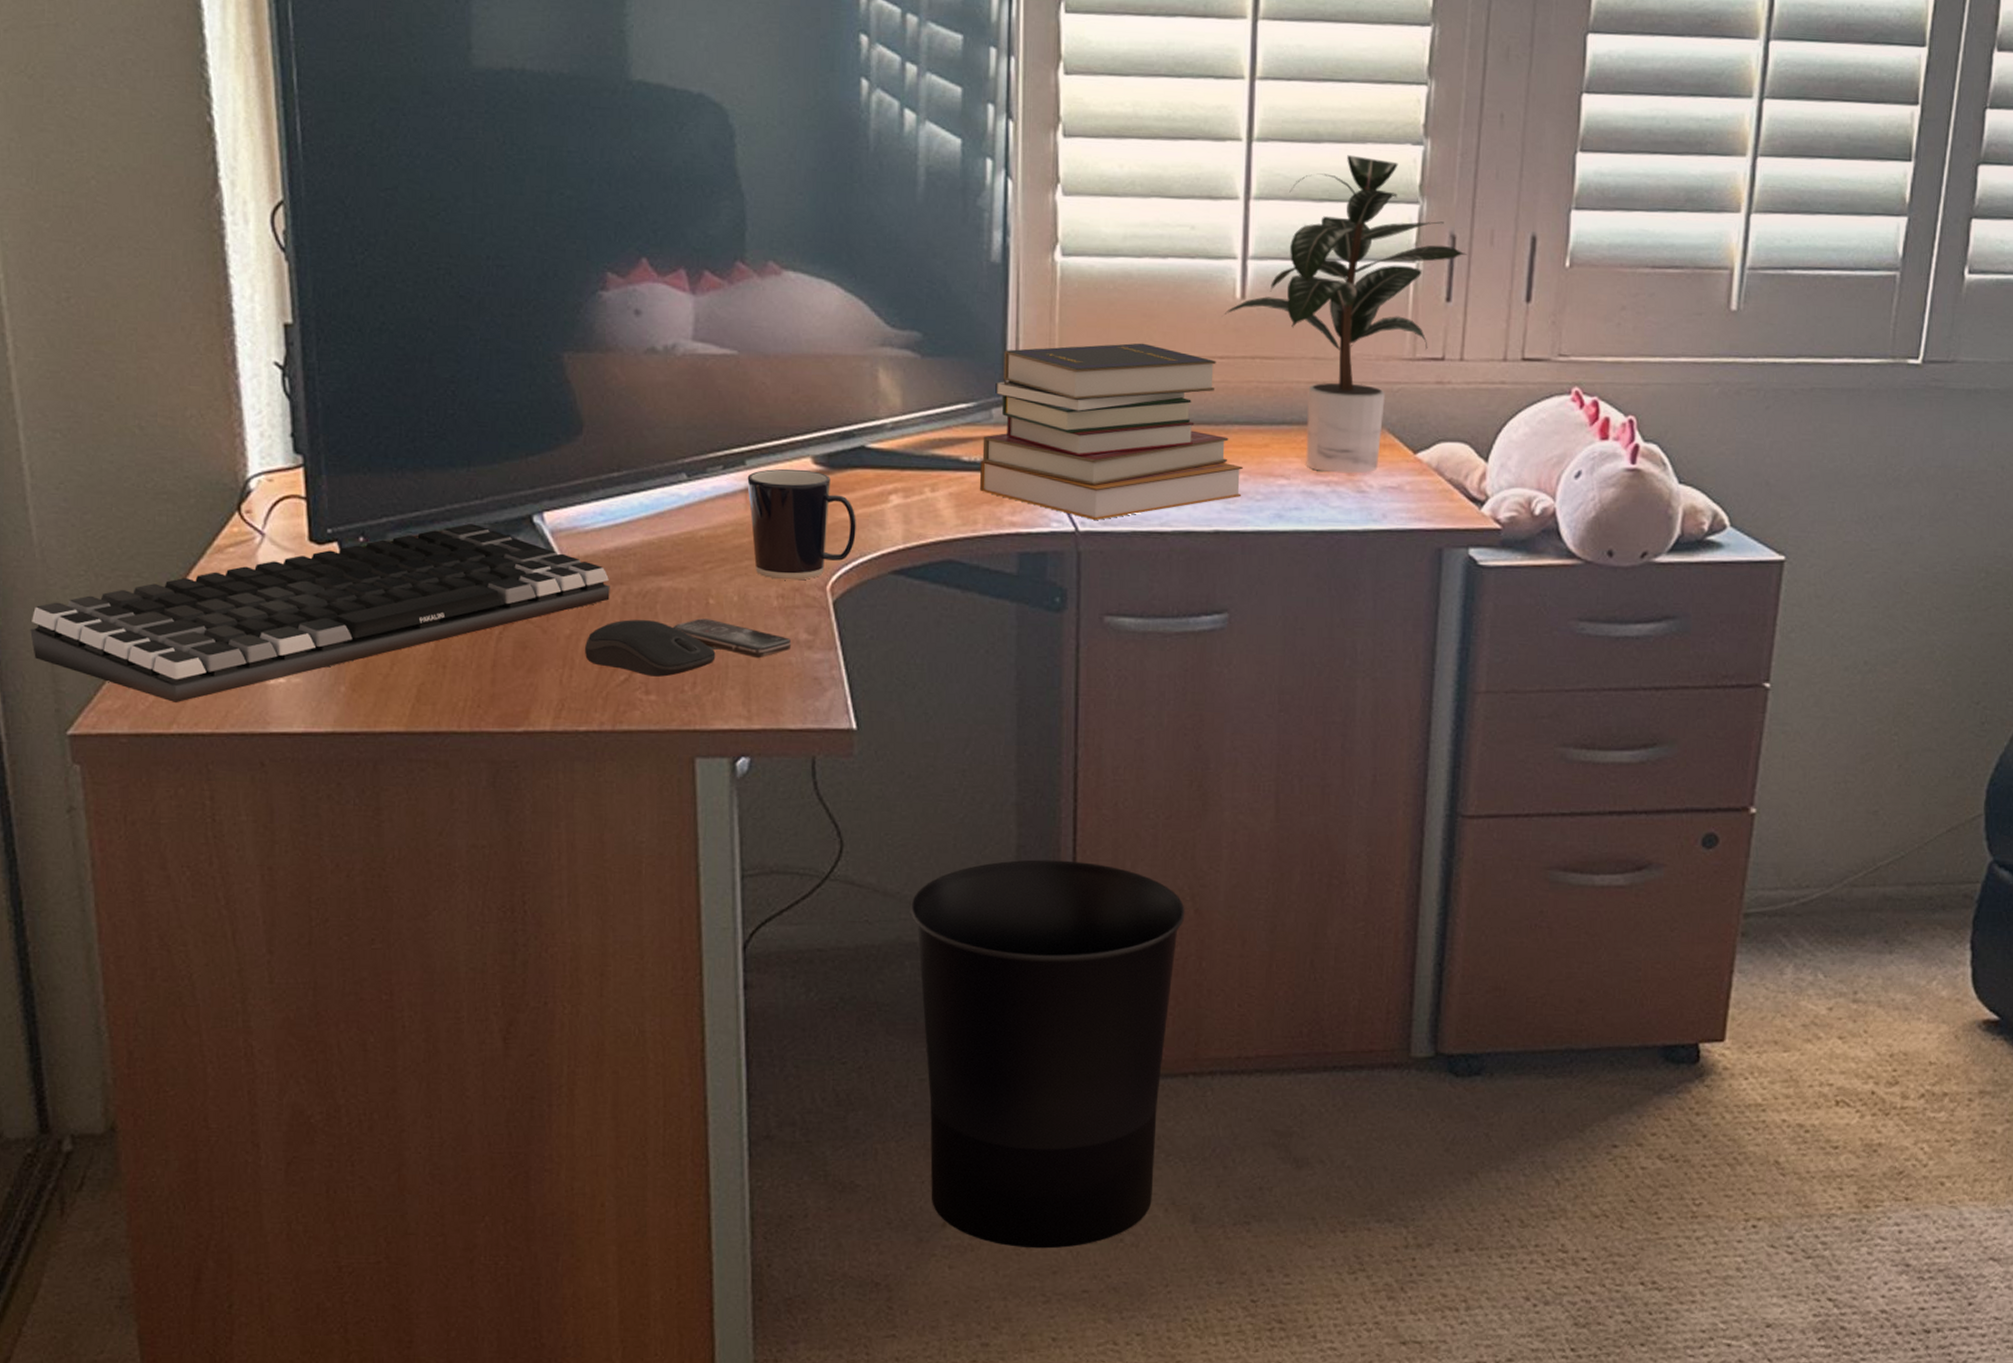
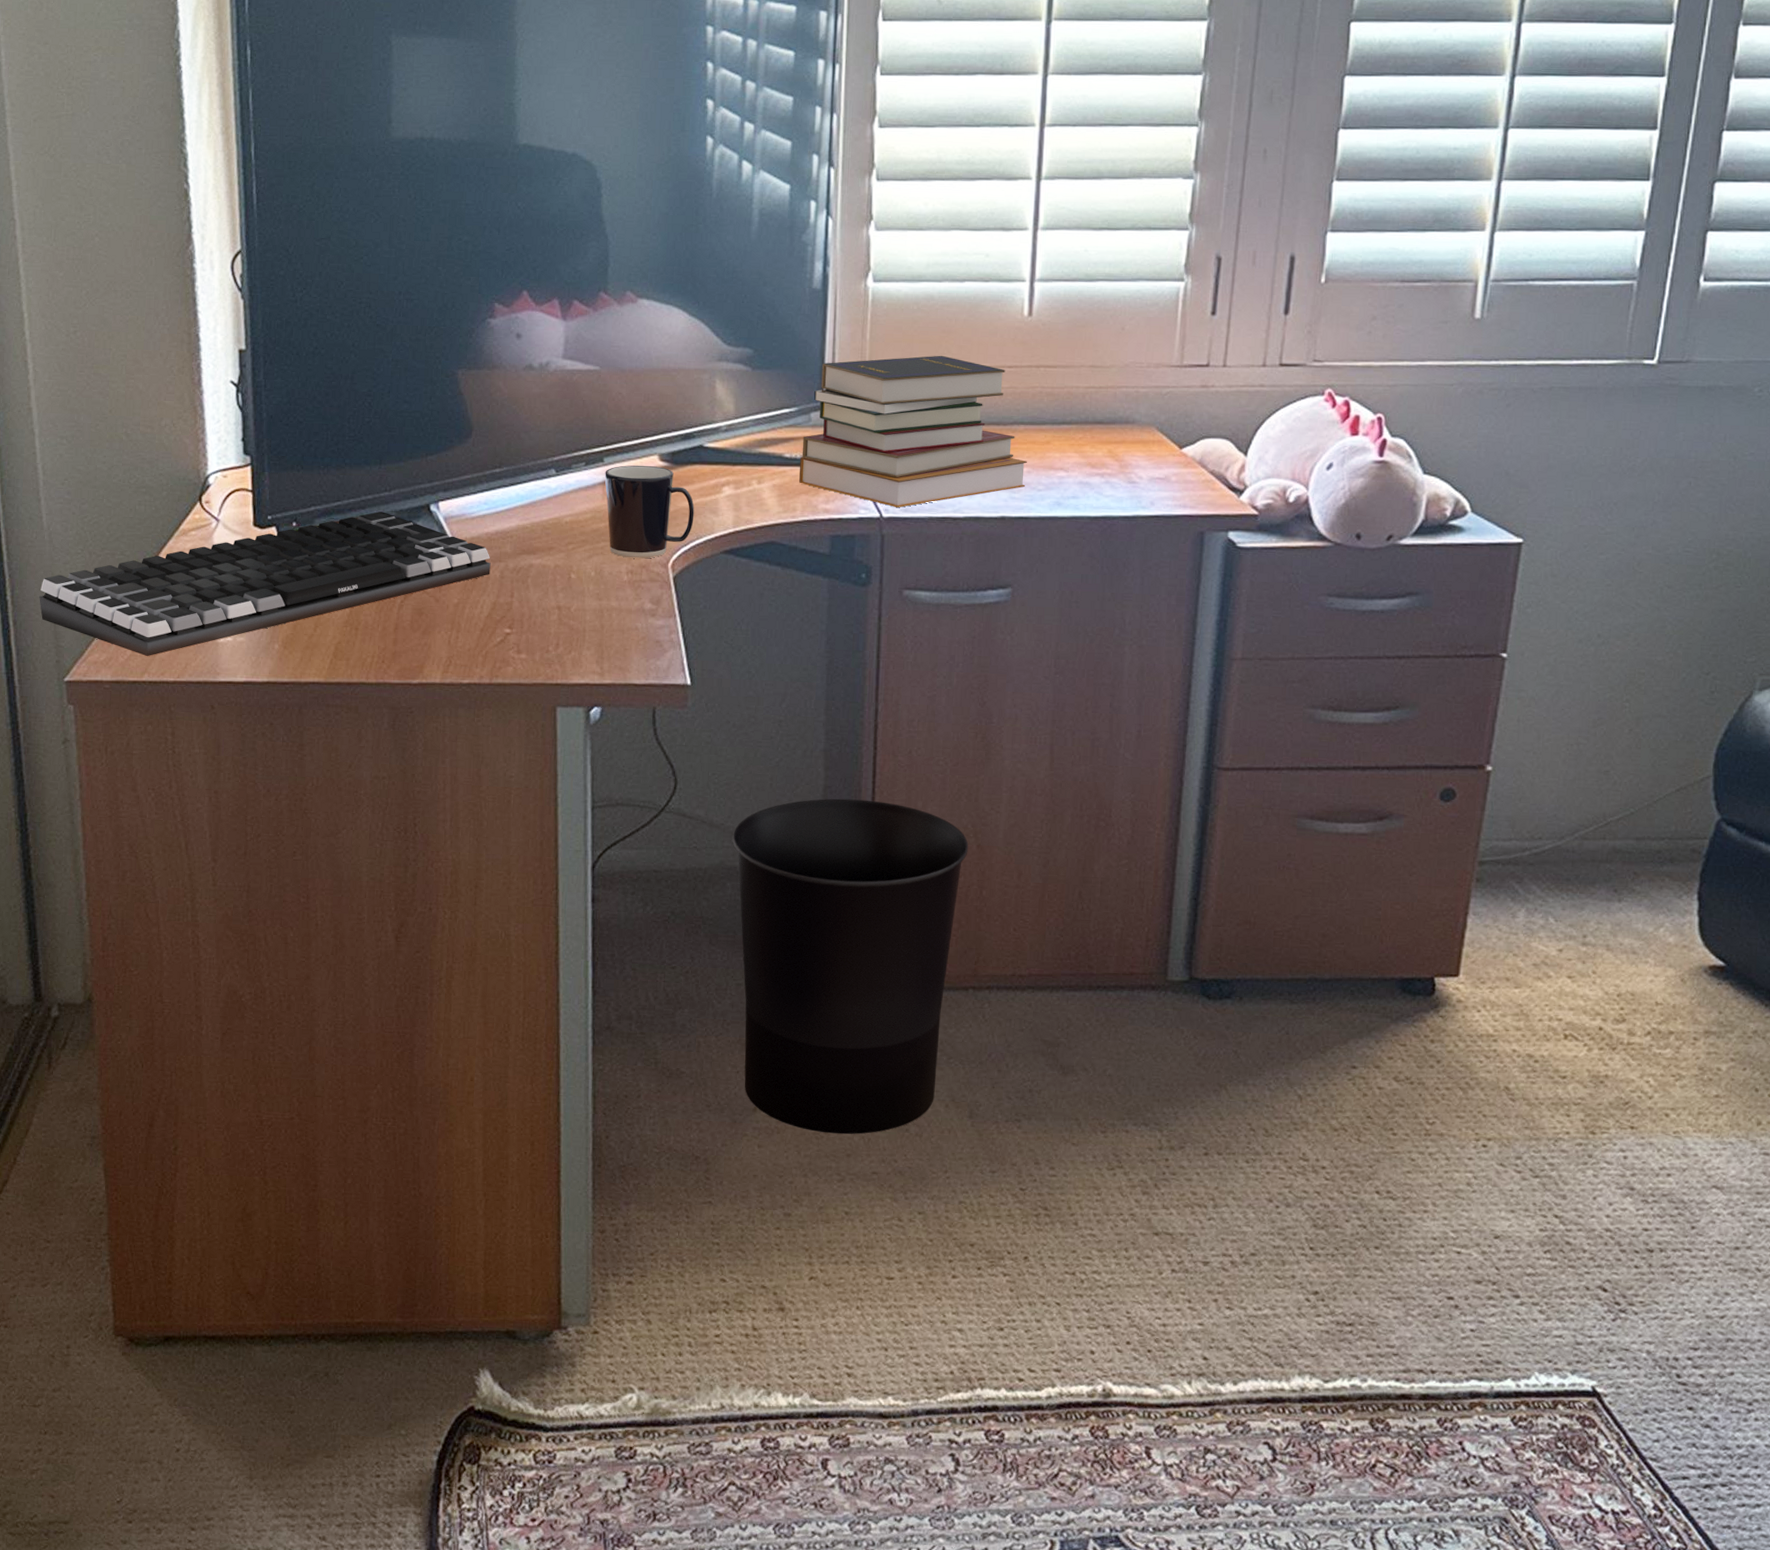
computer mouse: present [584,619,716,677] -> none [468,591,576,639]
mobile phone: present [673,618,792,659] -> none [541,590,638,624]
potted plant: present [1224,155,1467,474] -> none [1013,189,1231,467]

